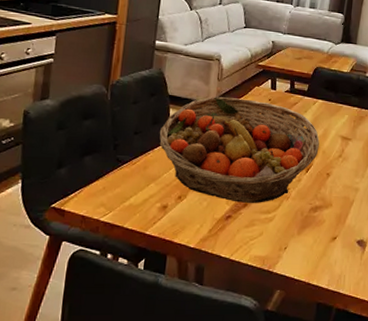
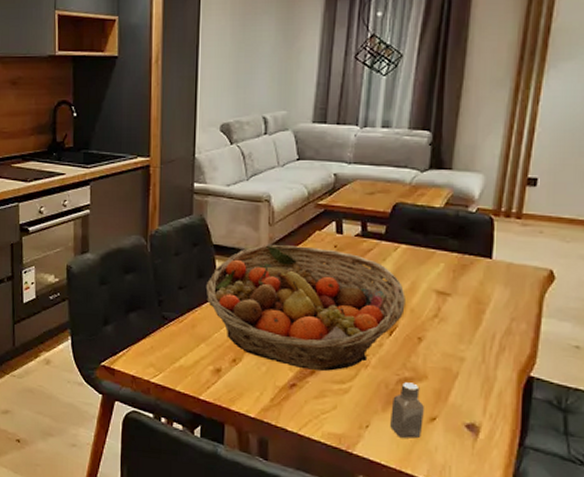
saltshaker: none [303,210,329,256] -> present [390,382,424,439]

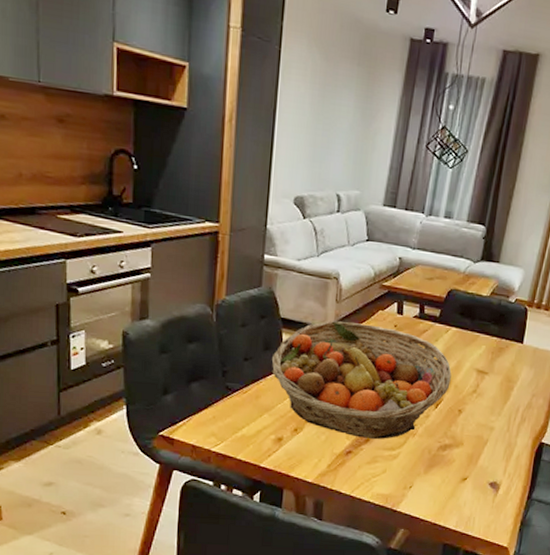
saltshaker: present [390,382,424,439] -> none [429,448,458,497]

